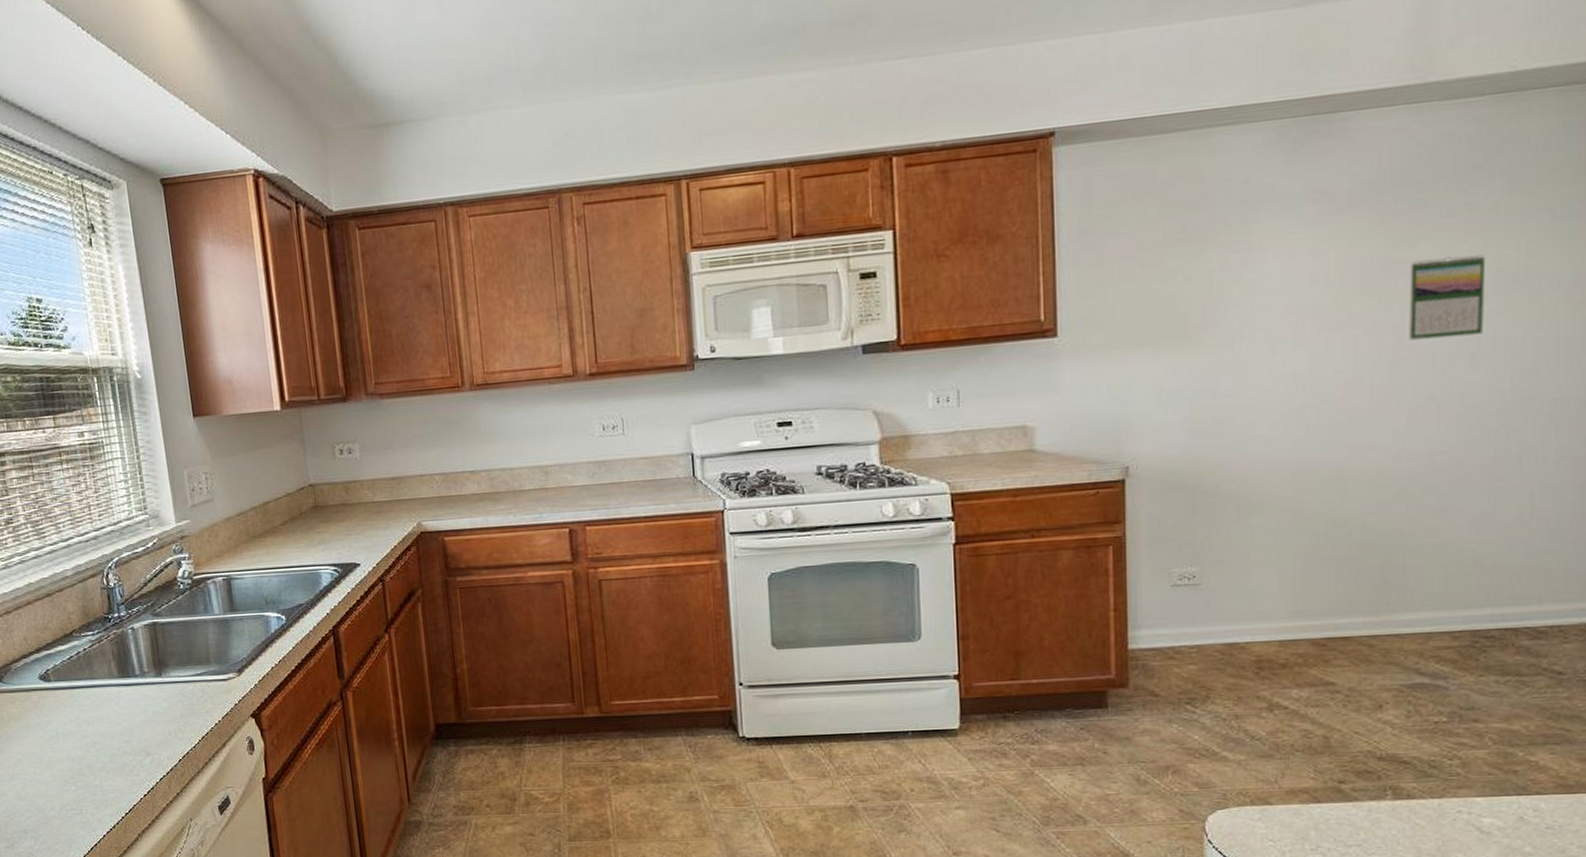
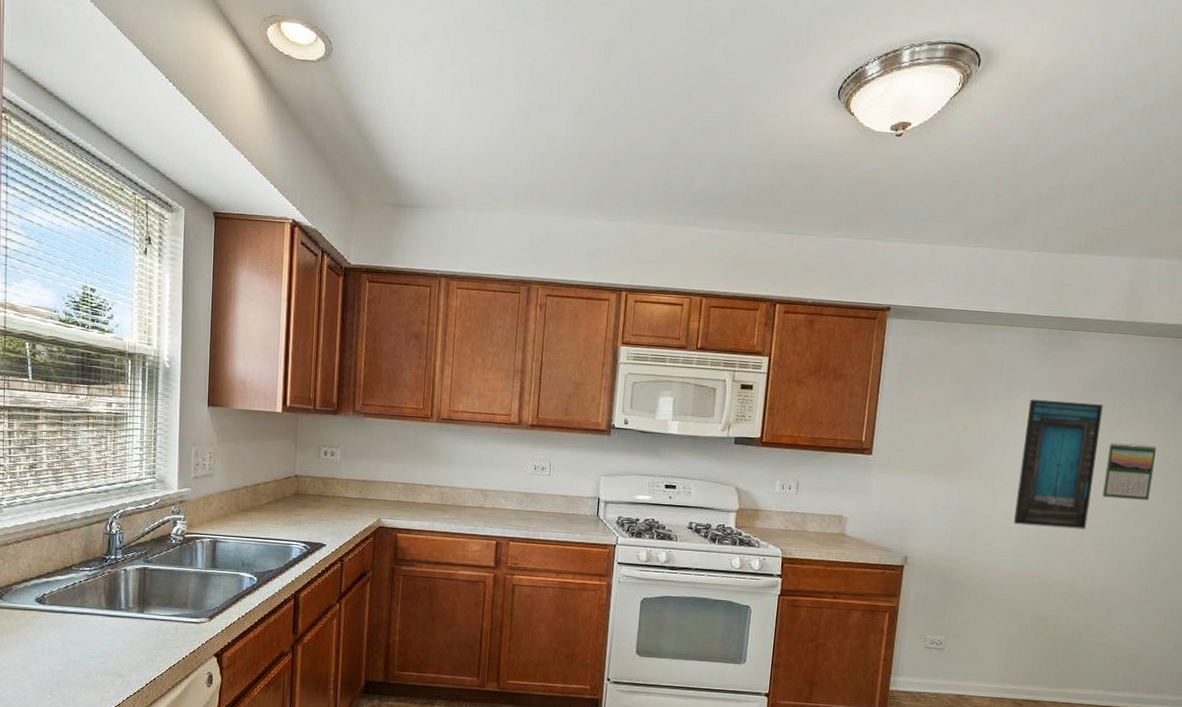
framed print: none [1278,209,1394,399] -> present [1014,399,1104,530]

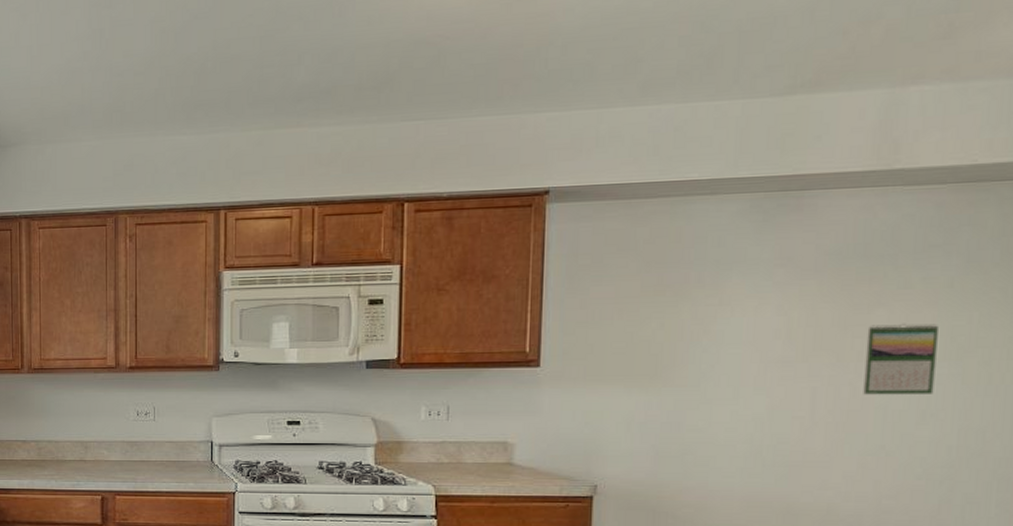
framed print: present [1014,399,1104,530] -> none [739,278,855,437]

